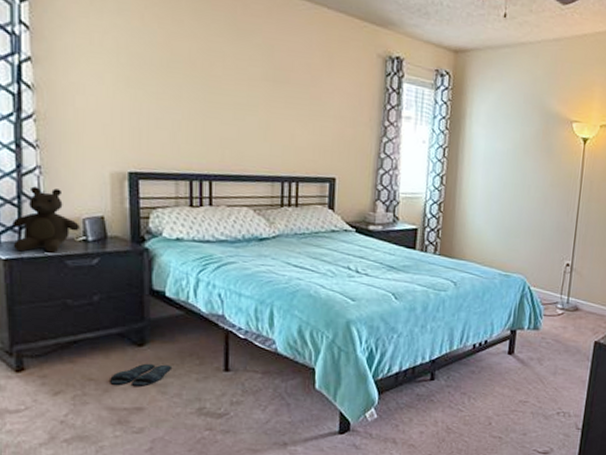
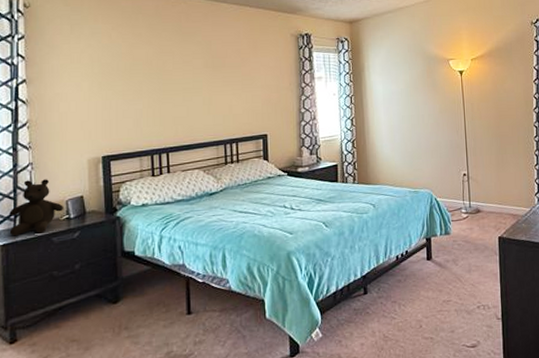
slippers: present [110,363,171,387] -> none [90,316,142,343]

